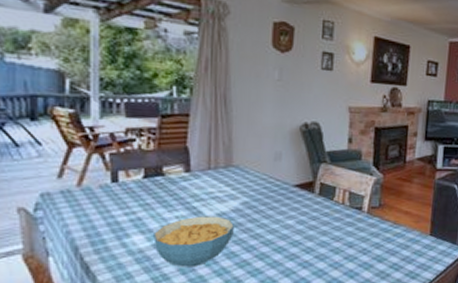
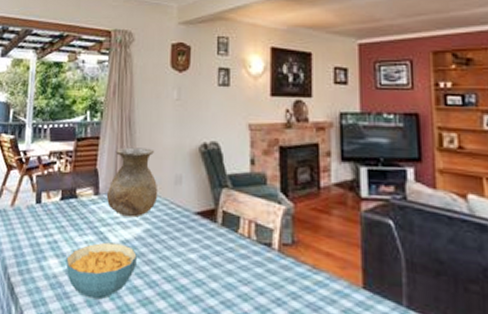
vase: none [199,125,257,192] -> present [106,147,158,218]

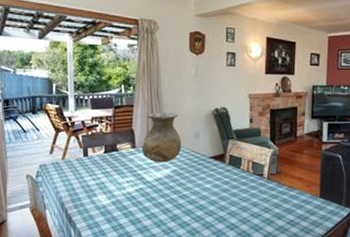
cereal bowl: present [66,242,137,300] -> none [112,181,167,219]

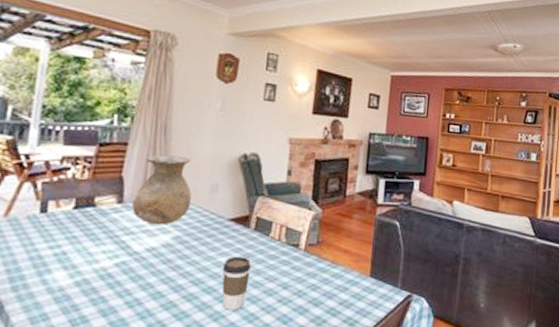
coffee cup: none [208,183,229,221] -> present [222,256,251,310]

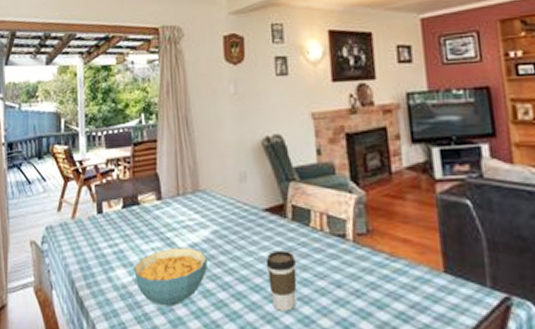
cereal bowl: none [76,251,163,308] -> present [134,247,207,307]
vase: present [131,155,192,225] -> none [169,147,223,220]

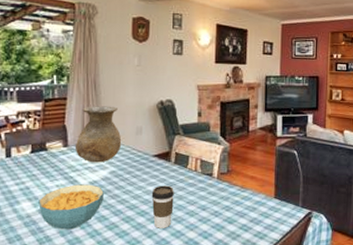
vase: none [169,147,223,220] -> present [74,106,122,163]

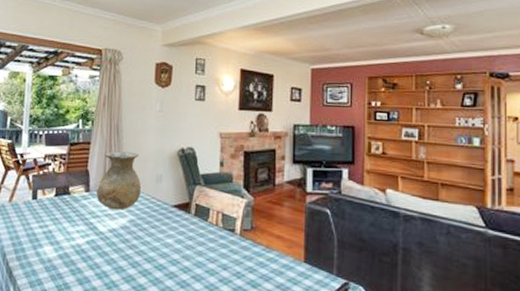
cereal bowl: present [38,184,104,230] -> none [59,231,122,279]
coffee cup: present [151,185,174,228] -> none [170,238,194,286]

